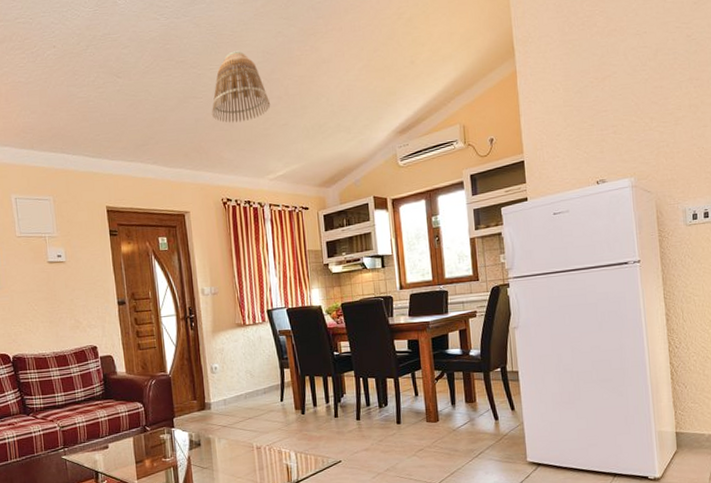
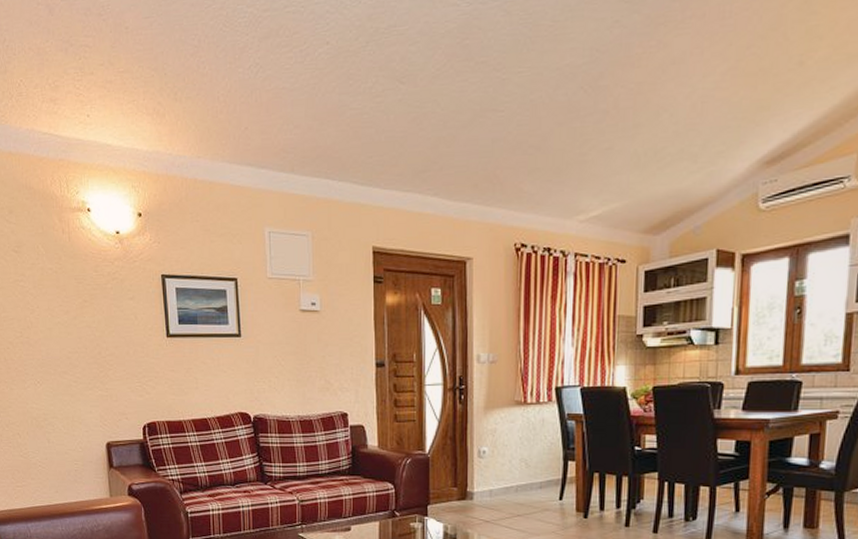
lamp shade: present [211,50,271,123] -> none [513,47,593,146]

